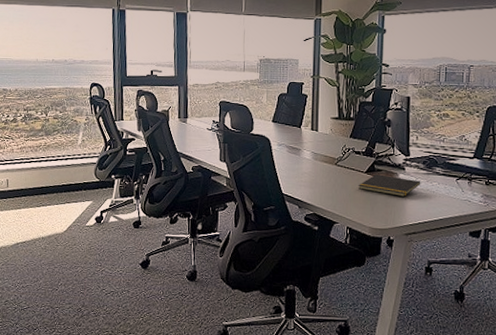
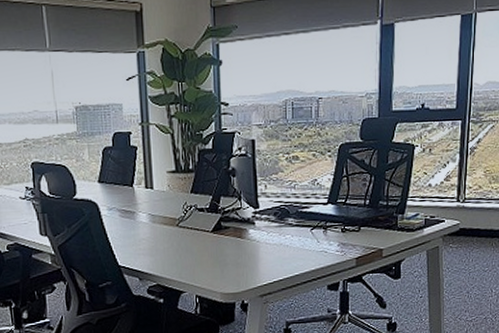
notepad: present [358,174,421,197] -> none [205,232,273,255]

